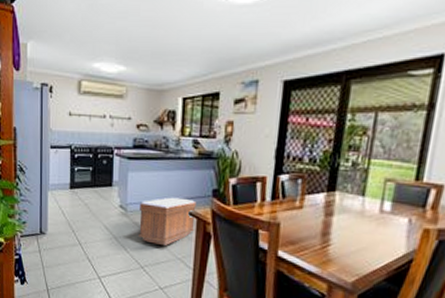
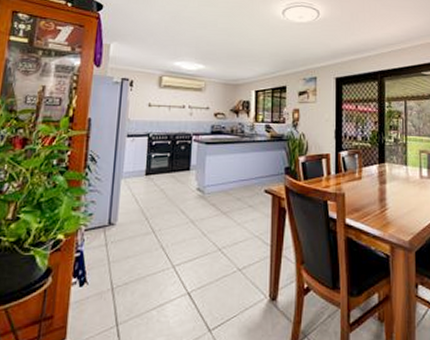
bench: present [139,197,197,246] -> none [216,177,271,225]

